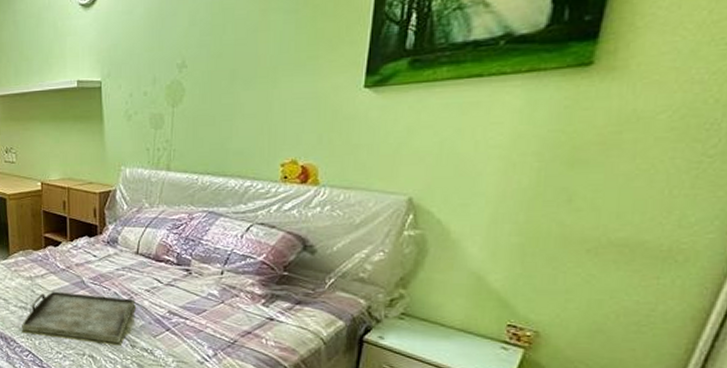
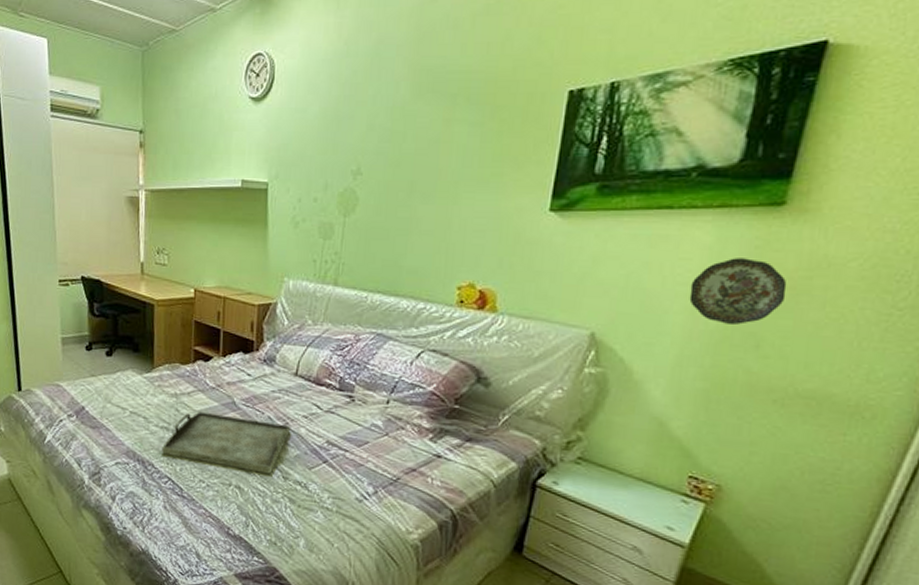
decorative plate: none [502,118,597,181] -> present [689,258,787,325]

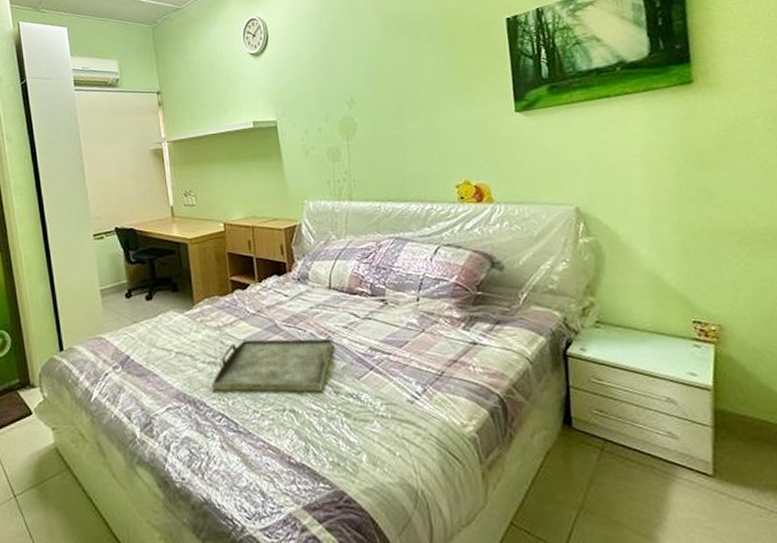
decorative plate: present [689,258,787,325] -> none [642,127,719,183]

